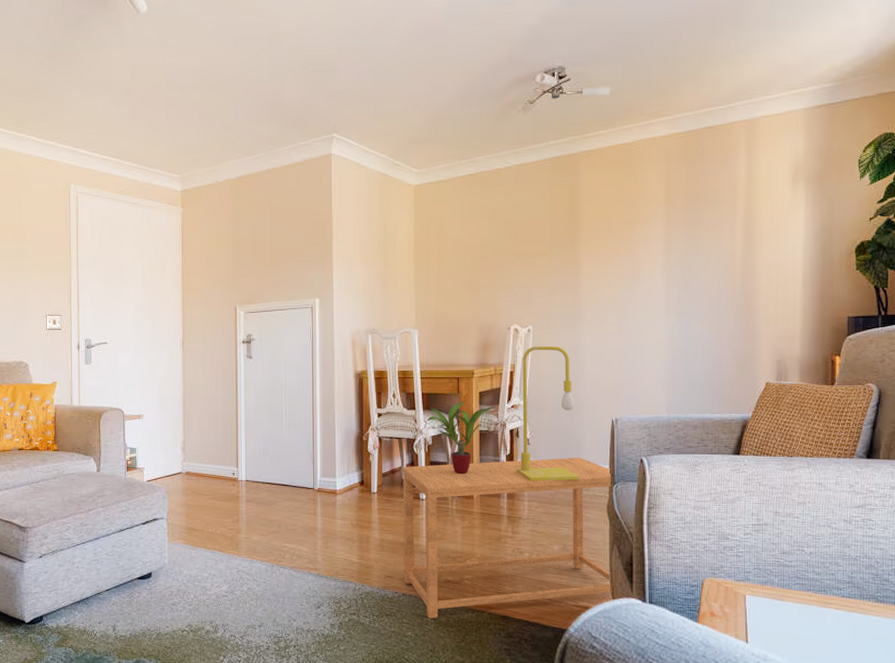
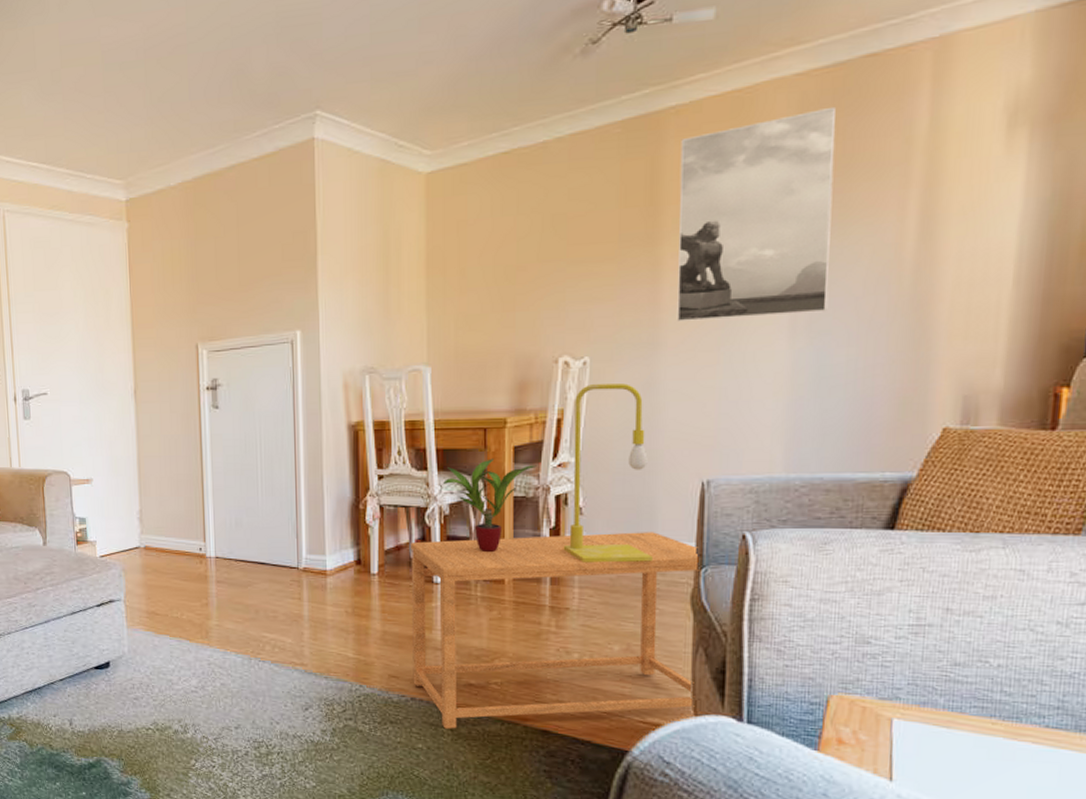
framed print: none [590,159,690,302] -> present [677,106,836,321]

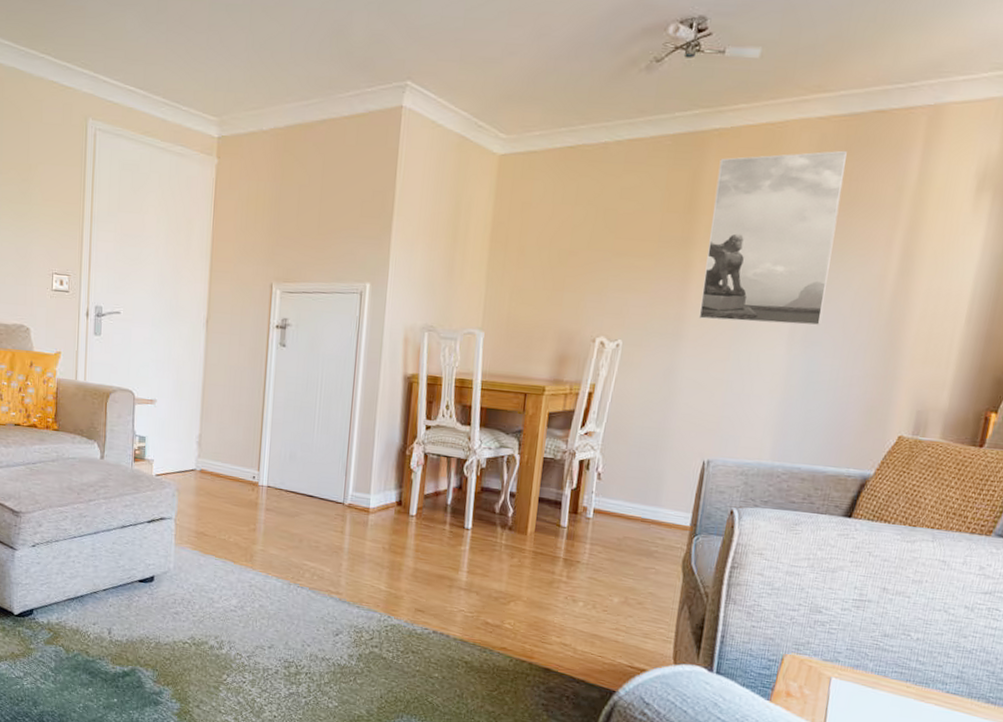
side table: present [411,532,700,729] -> none [436,489,693,662]
potted plant: present [443,458,537,553] -> none [483,421,567,506]
table lamp: present [563,383,653,563] -> none [580,365,663,527]

